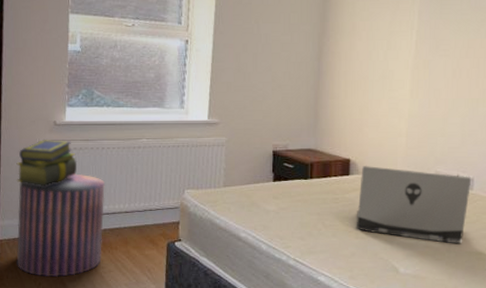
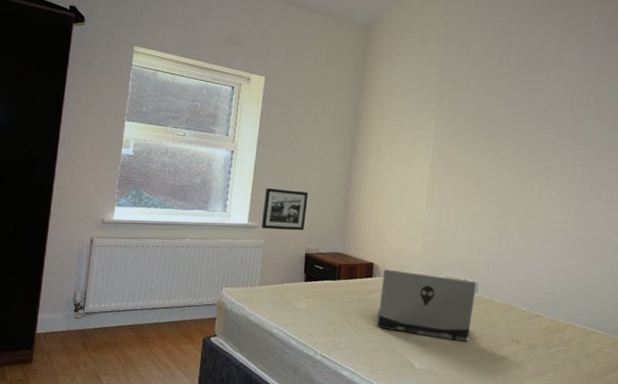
stack of books: present [16,140,77,186] -> none [59,236,122,281]
pouf: present [16,175,106,278] -> none [52,270,148,372]
picture frame: none [222,79,273,126] -> present [261,187,308,231]

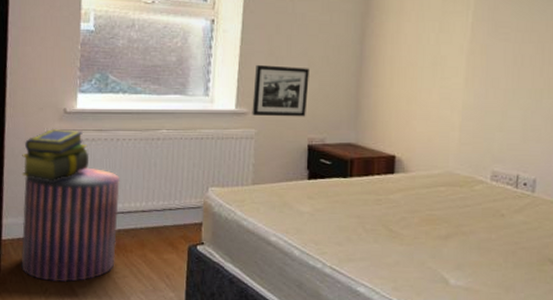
pouf: none [52,270,148,372] -> present [21,168,121,283]
stack of books: none [59,236,122,281] -> present [21,129,89,180]
laptop computer: present [377,269,477,341] -> none [401,163,534,252]

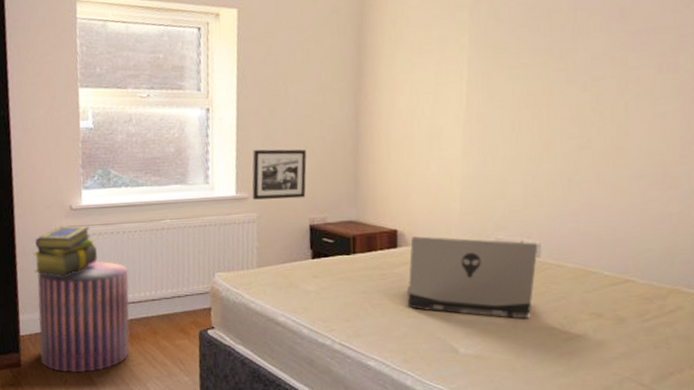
laptop computer: none [401,163,534,252] -> present [407,236,539,318]

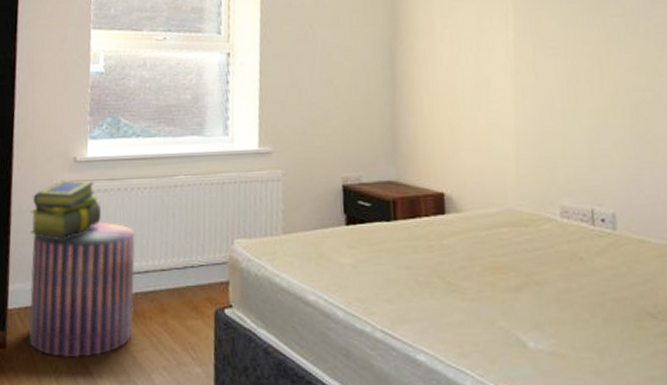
picture frame: present [252,149,307,200] -> none [276,97,338,155]
laptop computer: present [407,236,539,318] -> none [460,201,613,305]

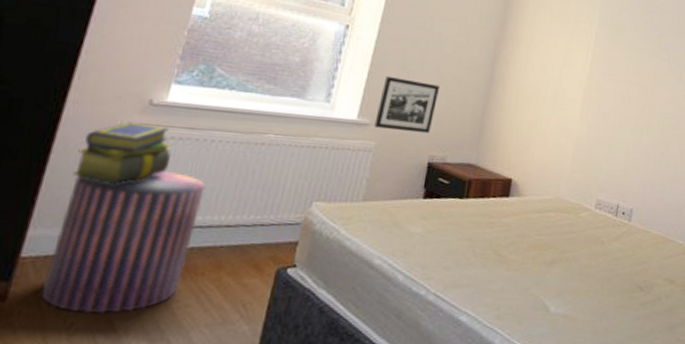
picture frame: none [276,97,338,155] -> present [374,75,440,134]

